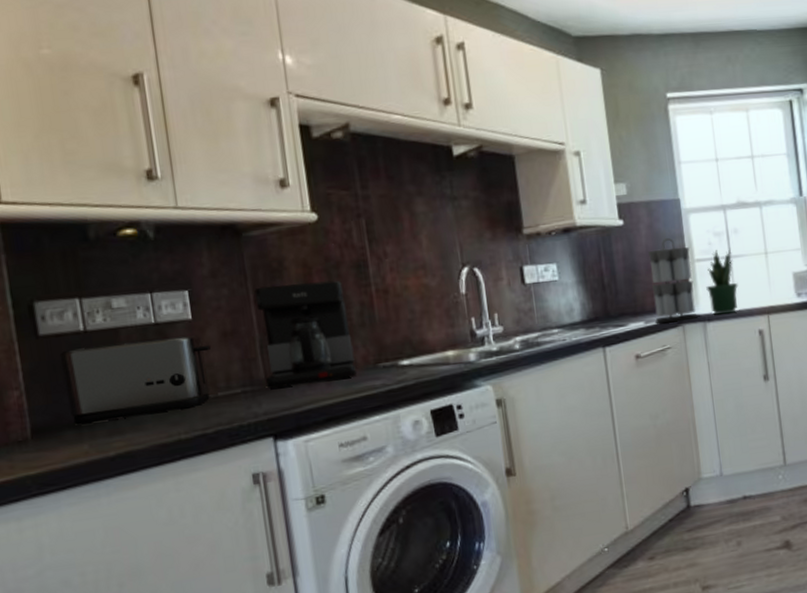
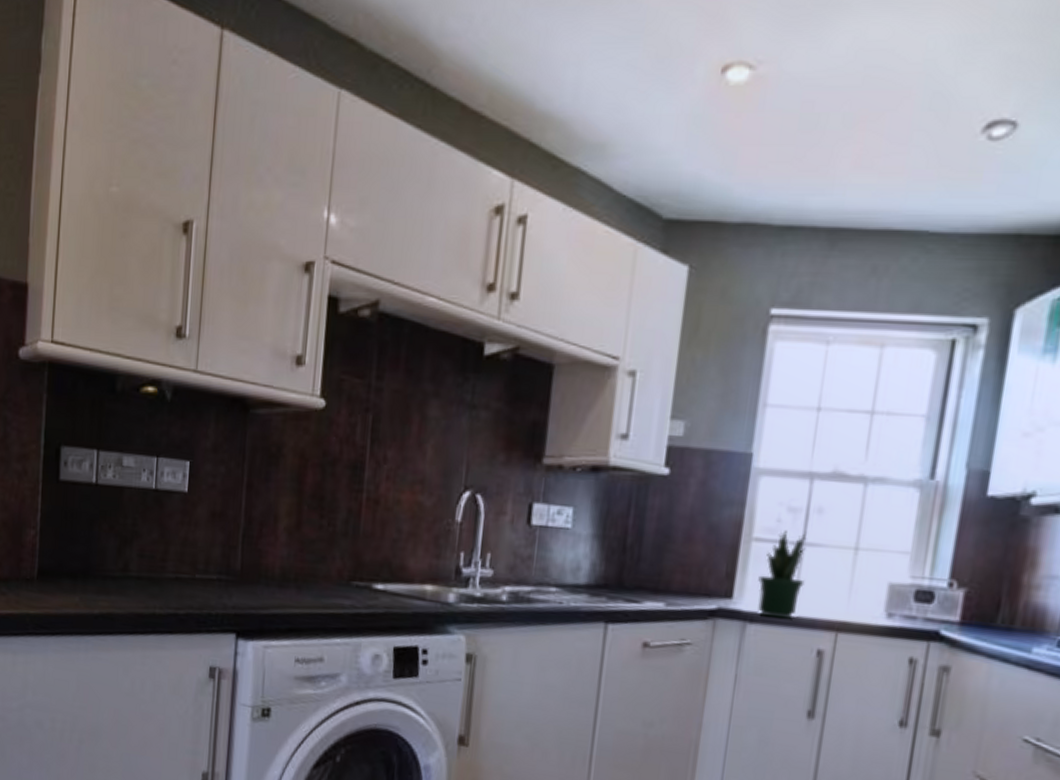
toaster: present [59,335,211,425] -> none [71,499,198,584]
coffee maker: present [254,280,357,389] -> none [241,471,335,590]
spice rack: present [648,237,698,324] -> none [679,501,749,616]

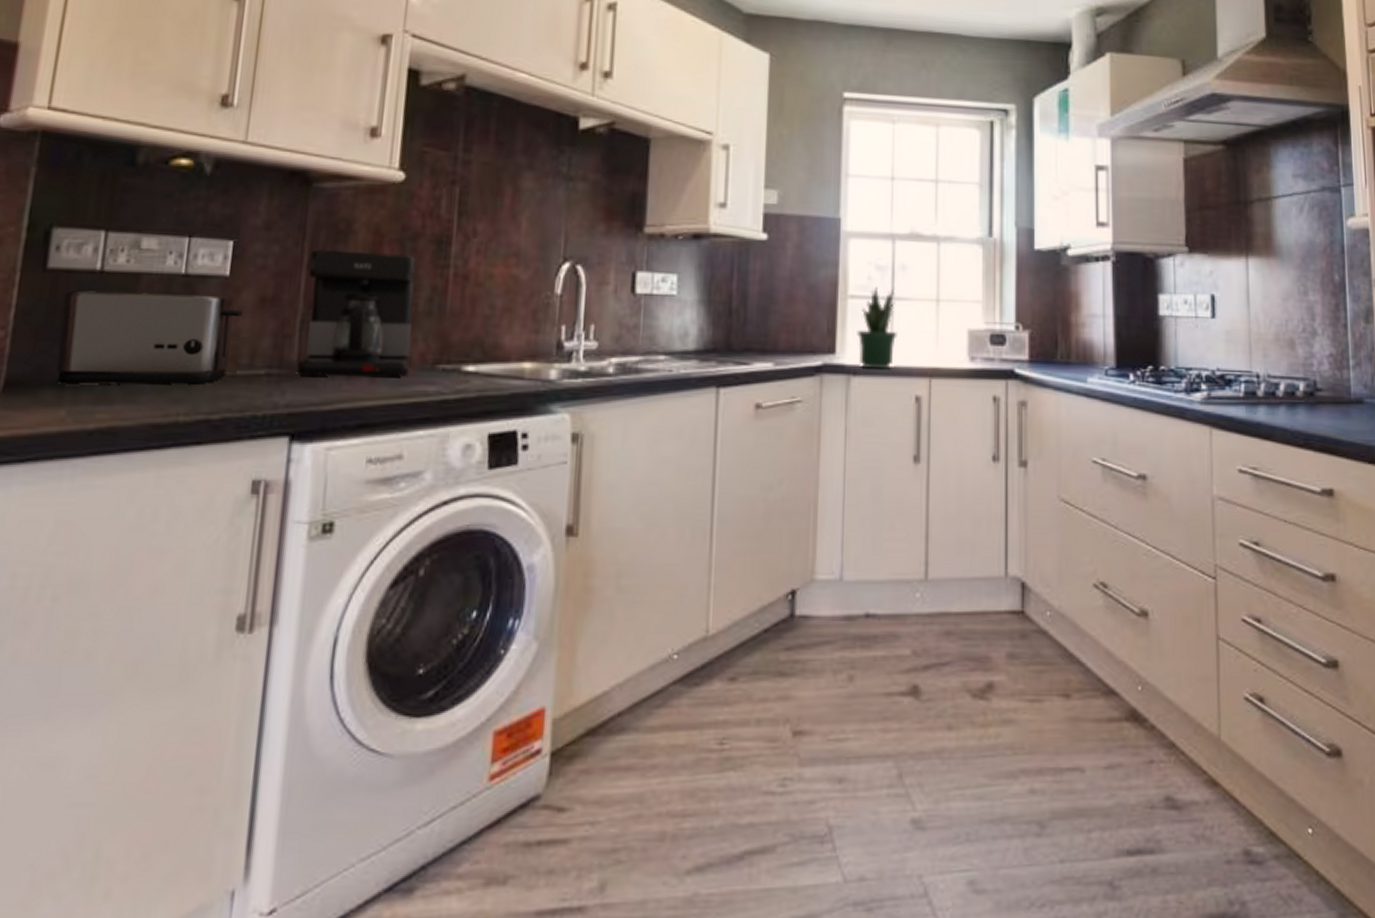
toaster: none [71,499,198,584] -> present [56,290,242,385]
coffee maker: none [241,471,335,590] -> present [297,249,417,378]

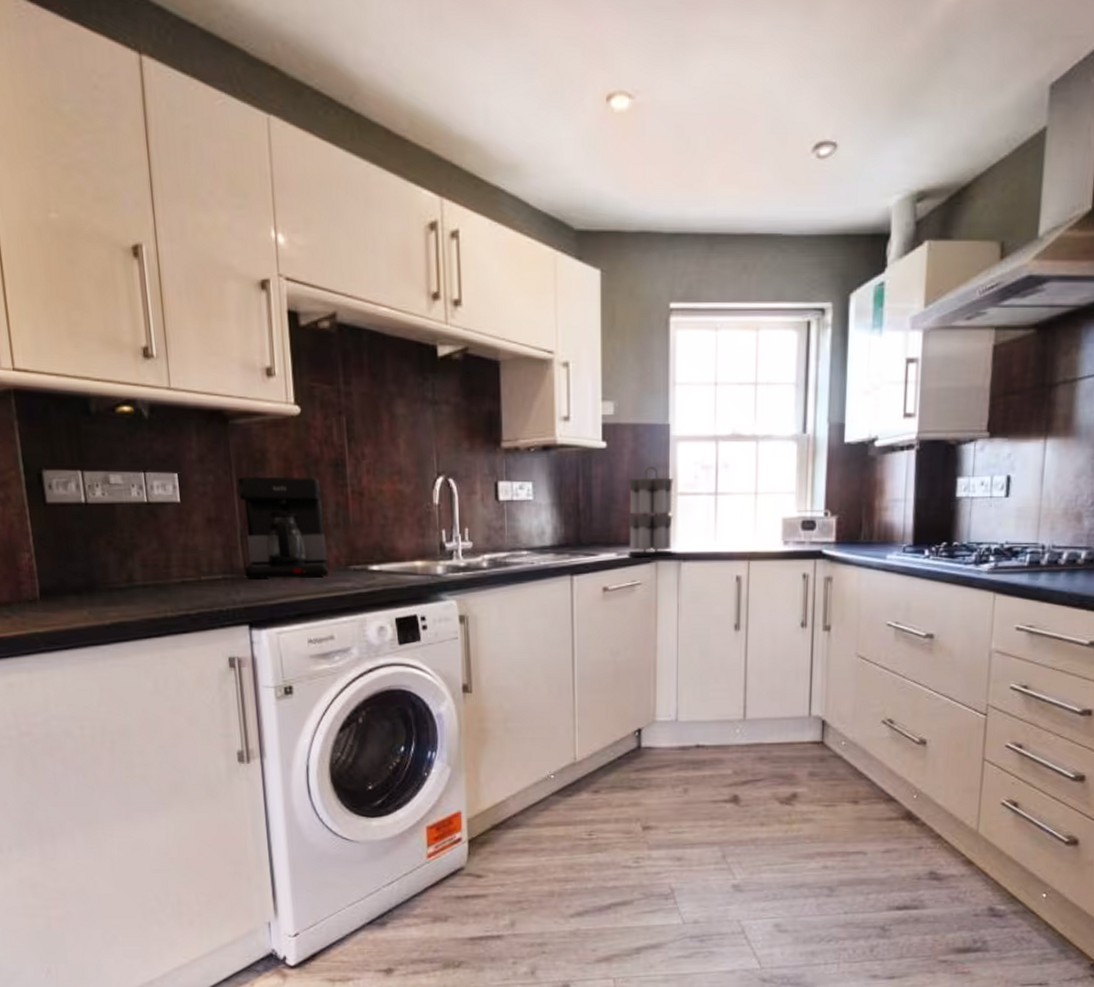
toaster: present [56,290,242,385] -> none [64,518,196,592]
spice rack: none [787,263,843,372] -> present [628,465,673,559]
planter: present [857,286,898,370] -> none [686,484,721,556]

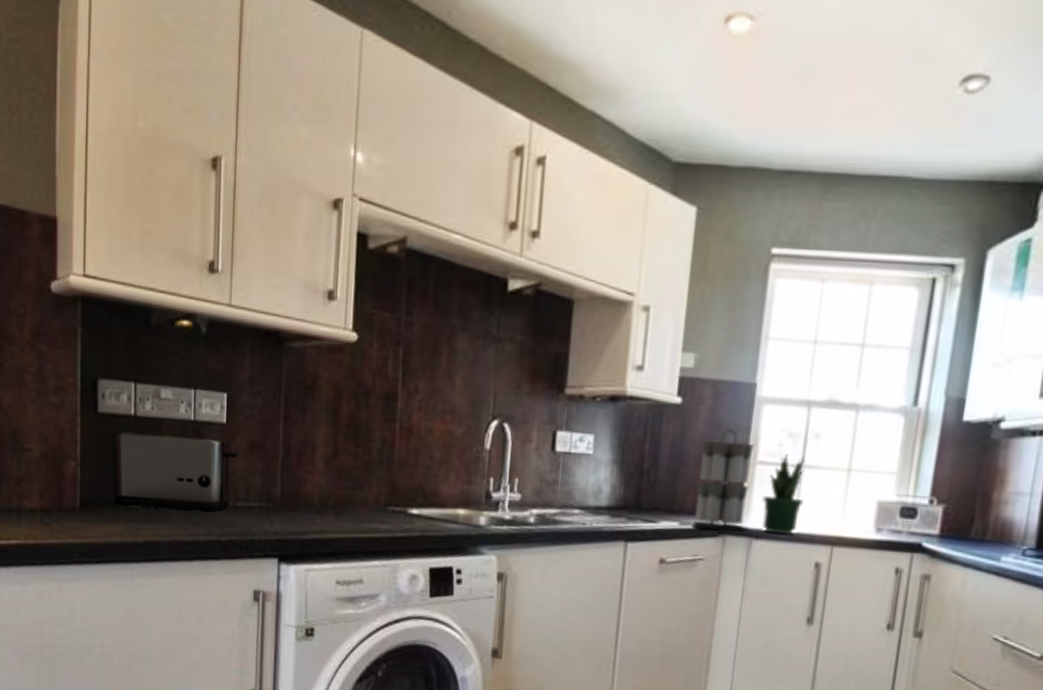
toaster: none [64,518,196,592] -> present [111,431,237,512]
coffee maker: present [238,476,329,580] -> none [281,402,370,515]
planter: none [686,484,721,556] -> present [762,453,805,536]

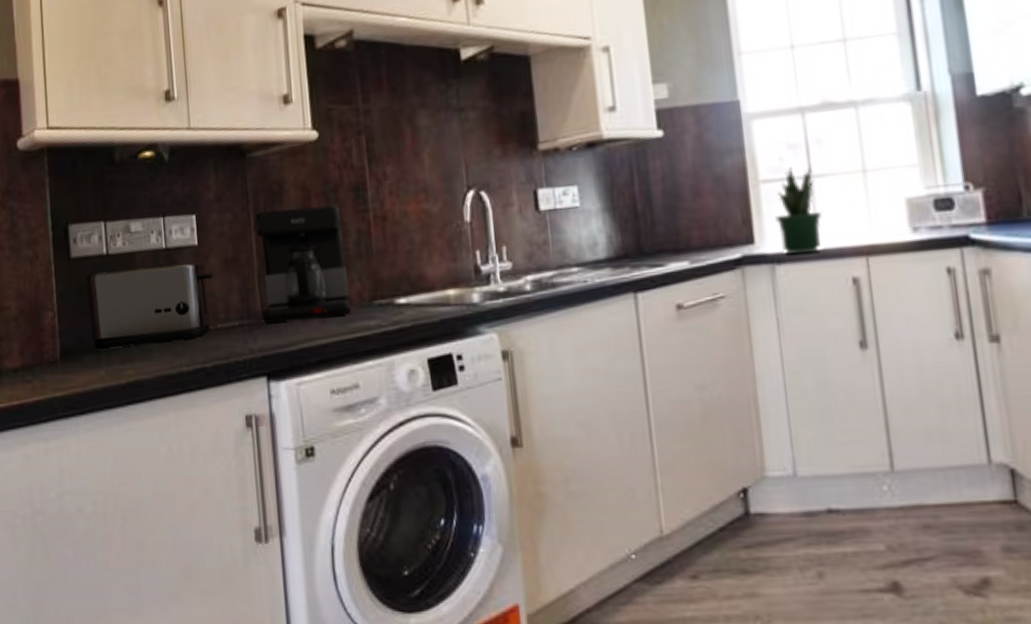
coffee maker: none [281,402,370,515] -> present [255,205,352,324]
spice rack: present [692,428,754,533] -> none [696,151,763,265]

